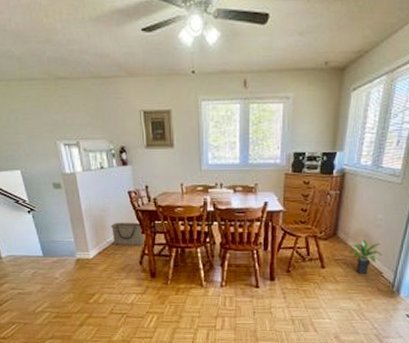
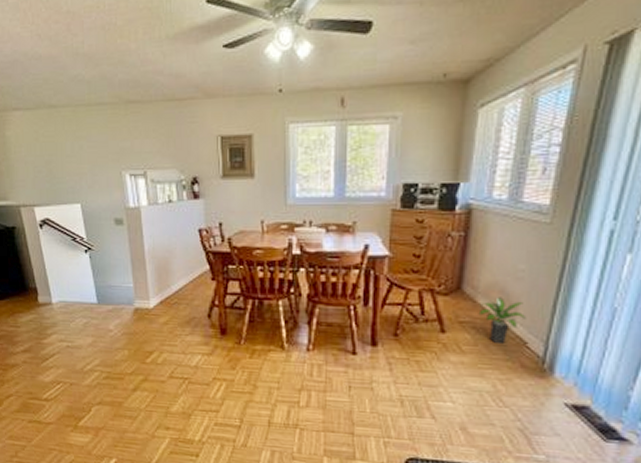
basket: present [110,222,146,245] -> none [176,265,217,294]

